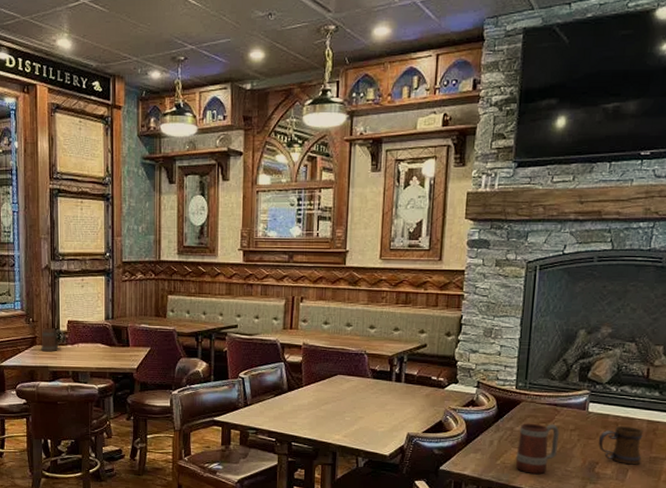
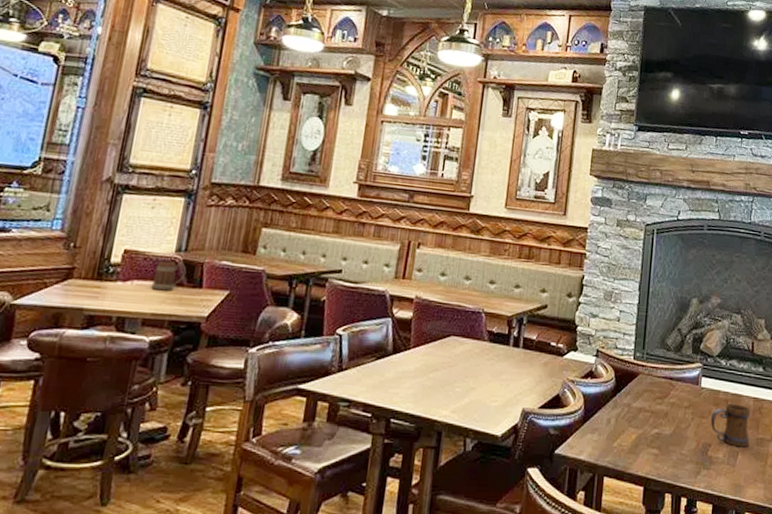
beer mug: present [41,328,65,352] -> none [77,257,116,290]
beer mug: none [92,327,116,351] -> present [151,260,187,293]
beer mug: present [515,423,560,474] -> none [632,398,675,458]

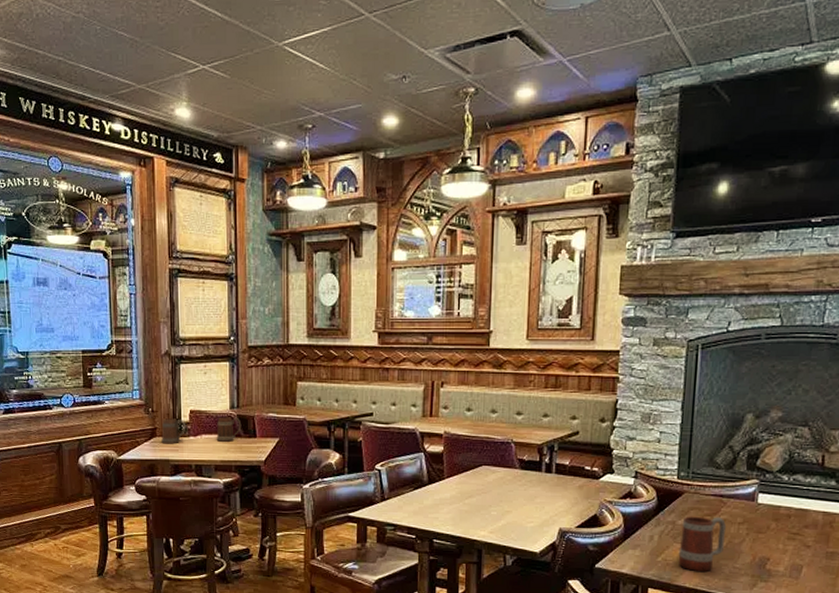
beer mug: none [77,257,116,290] -> present [161,418,187,444]
beer mug: none [632,398,675,458] -> present [678,516,727,571]
beer mug: present [710,403,751,447] -> none [769,519,819,561]

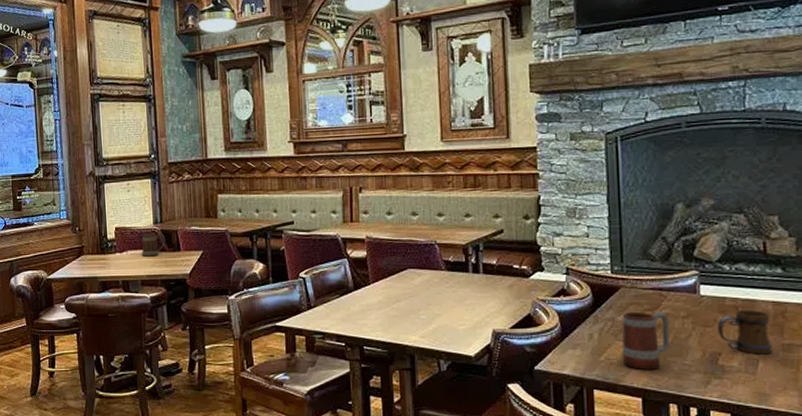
beer mug: present [161,418,187,444] -> none [88,236,113,262]
beer mug: none [769,519,819,561] -> present [717,310,773,354]

